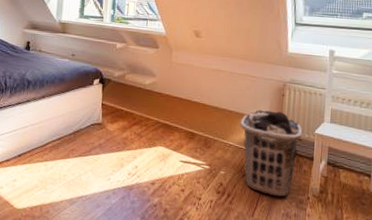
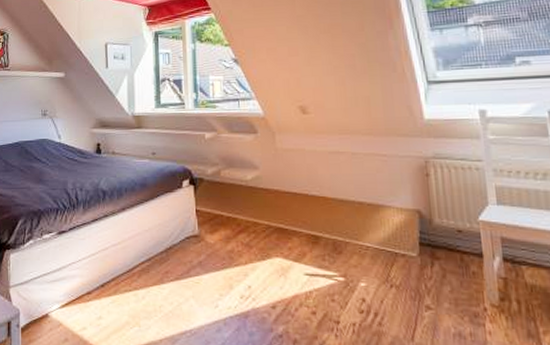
clothes hamper: present [240,110,303,197] -> none [375,197,462,311]

